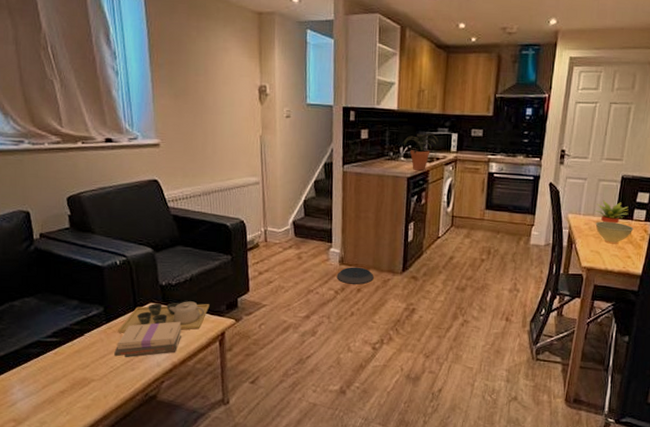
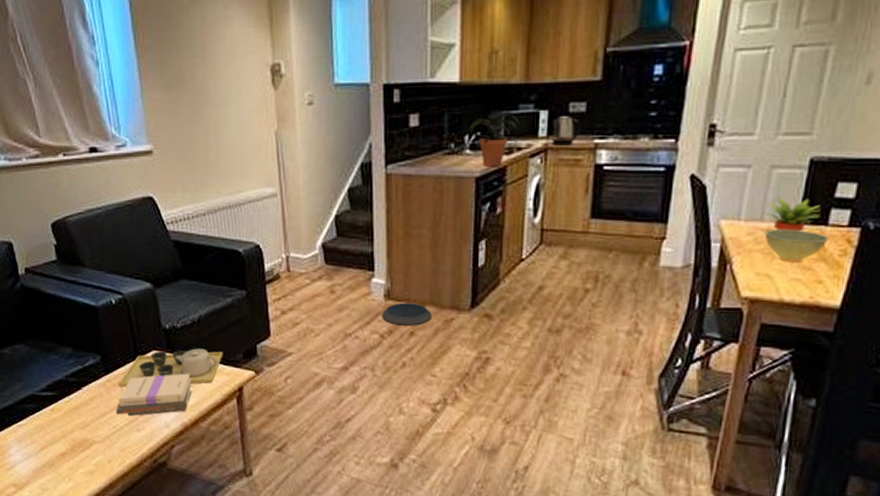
kettle: none [460,138,479,160] -> present [551,116,580,147]

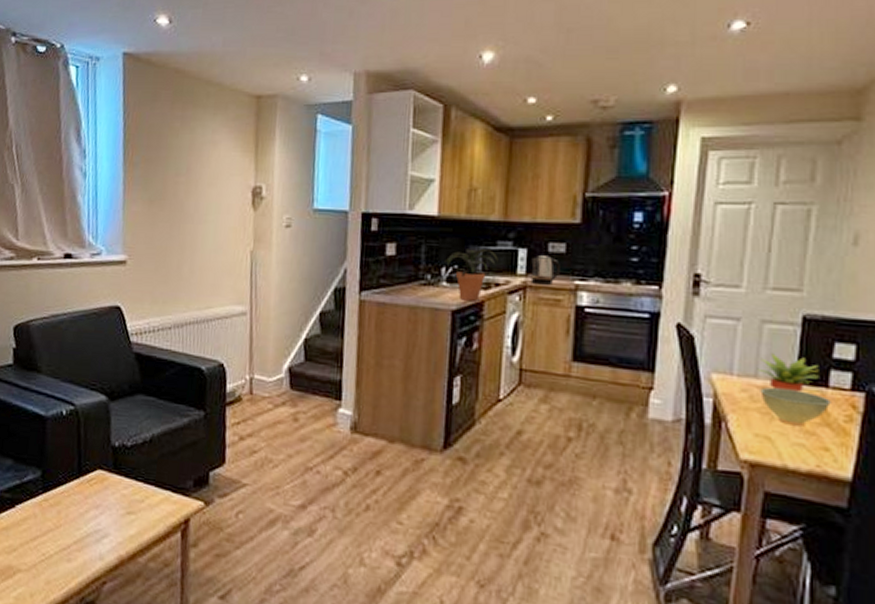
books: present [116,373,191,417] -> none [48,497,135,544]
tea set: present [119,348,223,387] -> none [56,470,173,512]
robot vacuum: present [381,302,432,326] -> none [346,437,401,464]

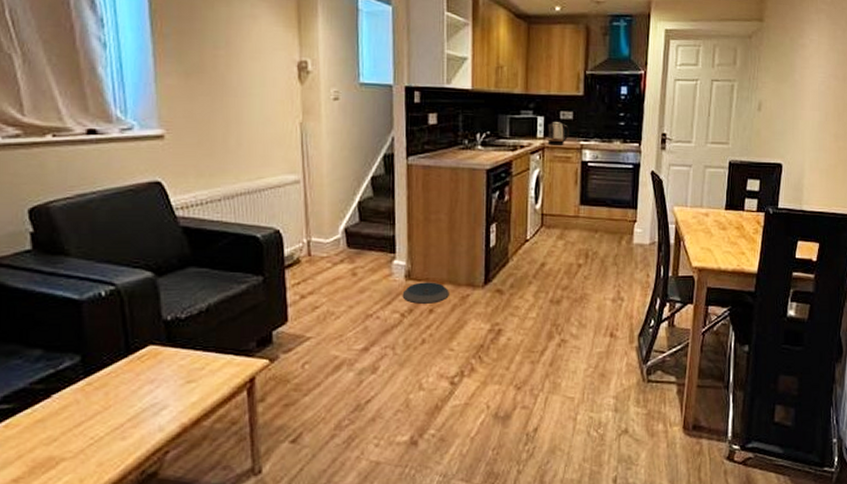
robot vacuum: none [346,437,401,464] -> present [402,282,449,304]
potted plant: present [446,248,498,301] -> none [480,116,522,161]
succulent plant: present [757,353,819,392] -> none [702,189,739,216]
bowl: present [760,387,831,426] -> none [704,214,746,239]

